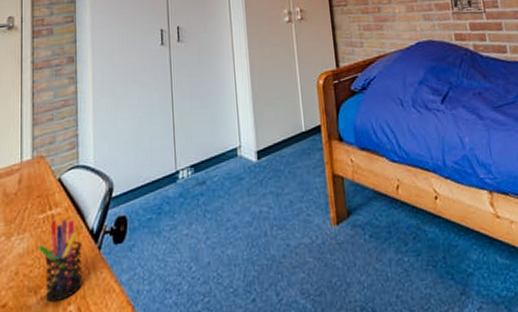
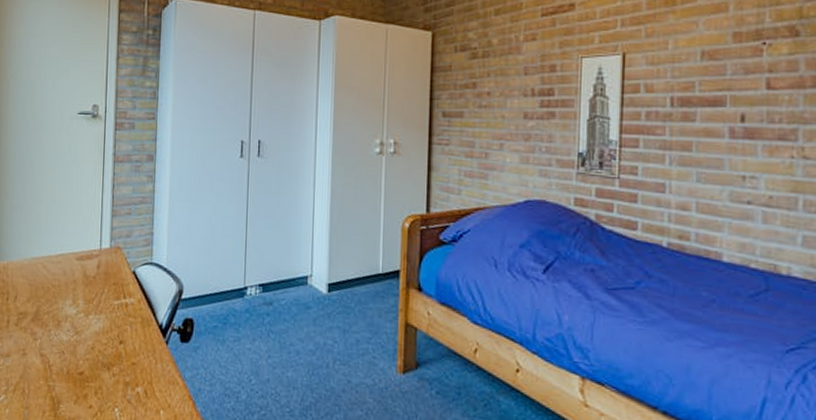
pen holder: present [38,219,83,303] -> none [112,308,151,381]

